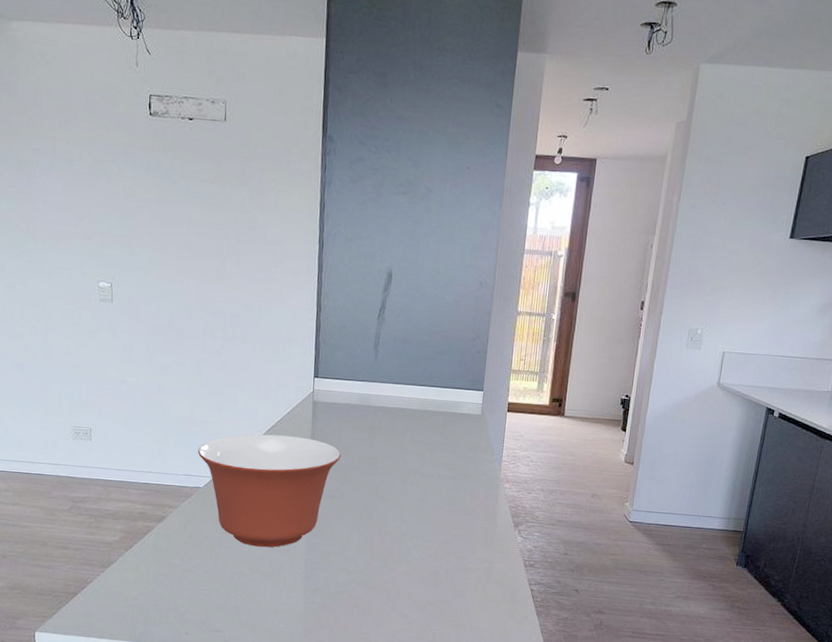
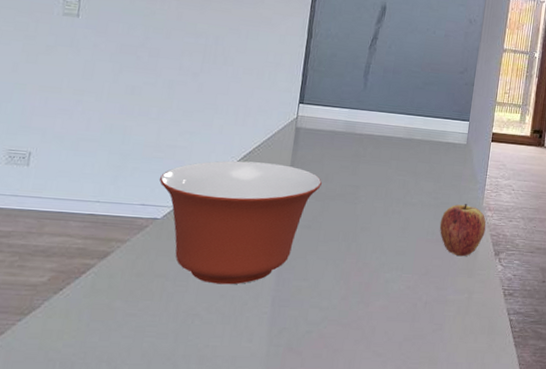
apple: none [457,475,505,528] -> present [439,204,486,257]

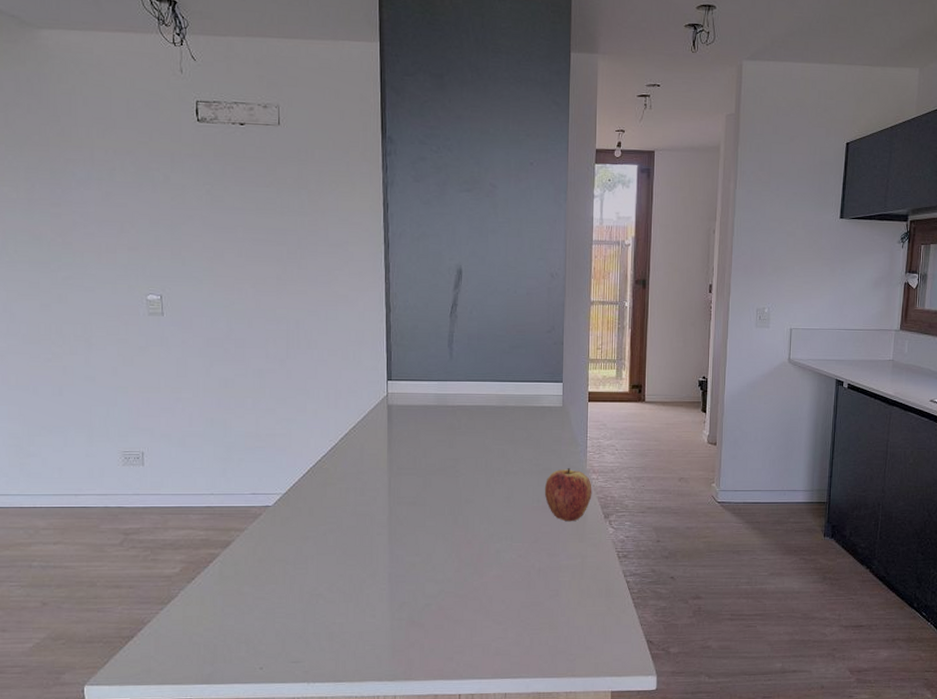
mixing bowl: present [159,160,322,285] -> none [264,443,420,565]

